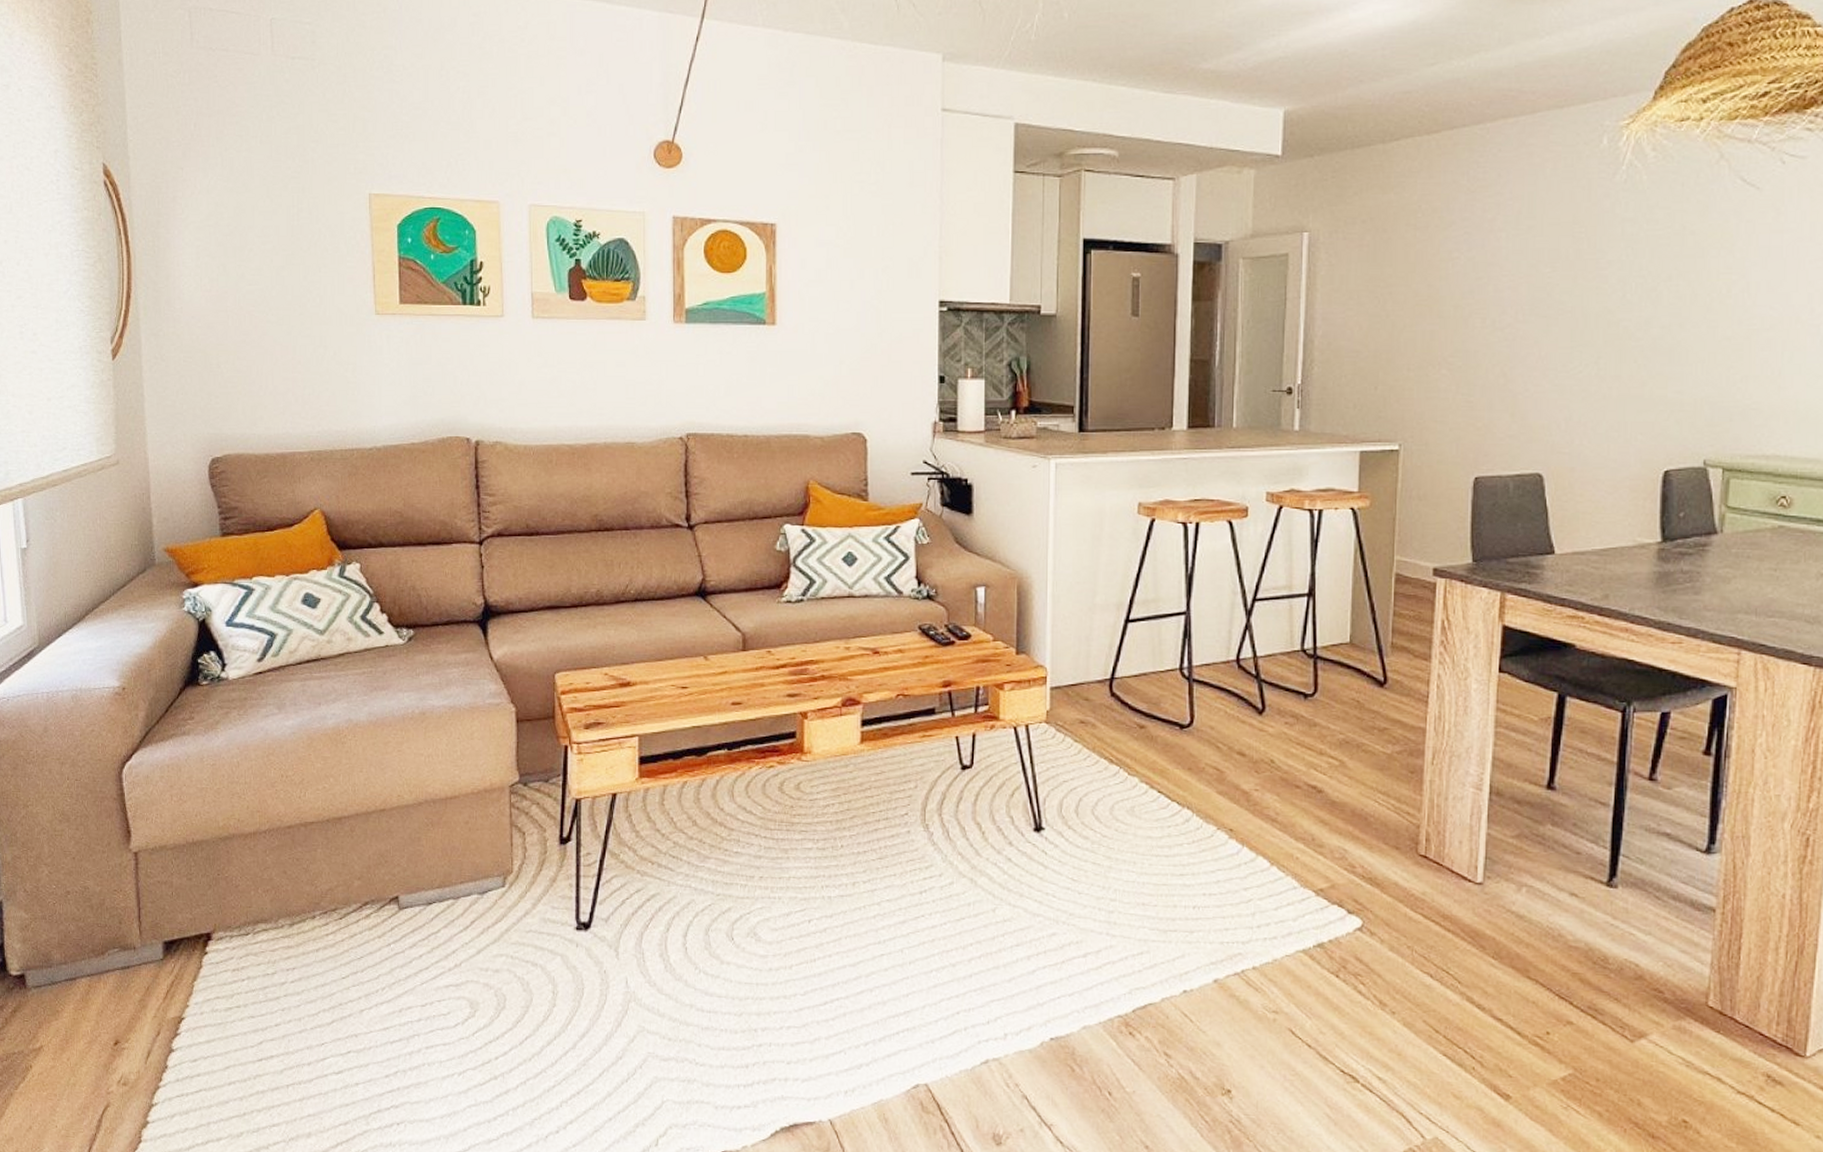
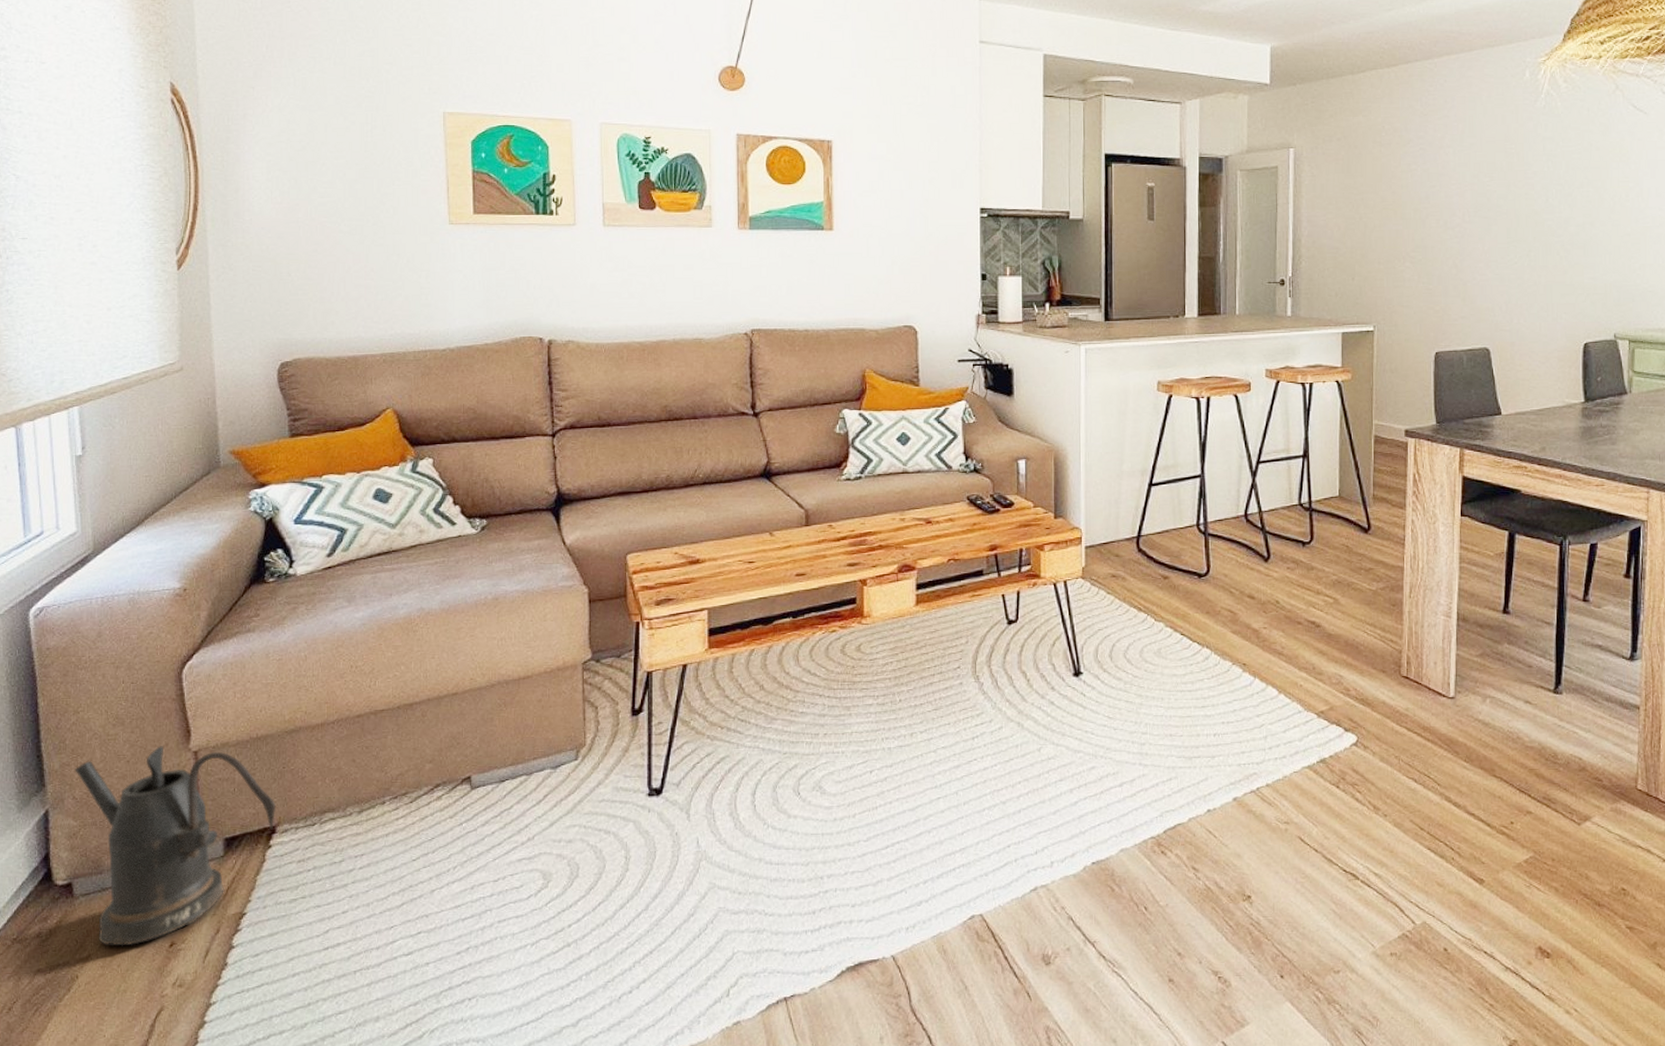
watering can: none [25,844,212,1040] -> present [75,746,277,946]

